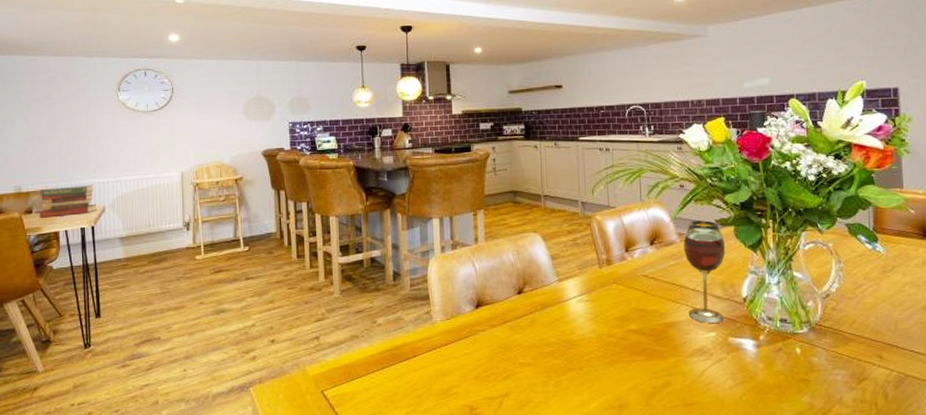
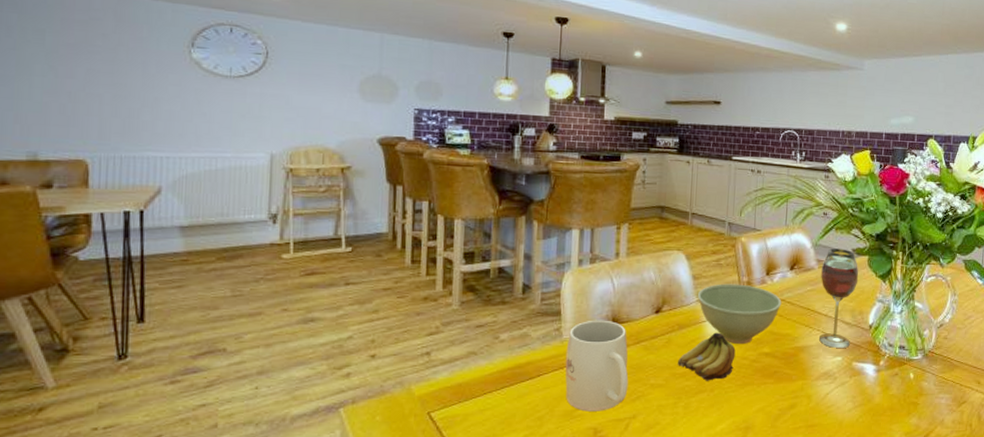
books: present [39,184,97,218] -> none [63,157,150,196]
mug: none [437,302,498,390] -> present [565,320,629,412]
fruit: none [543,311,602,359] -> present [677,332,736,381]
bowl: none [557,262,645,323] -> present [697,283,782,345]

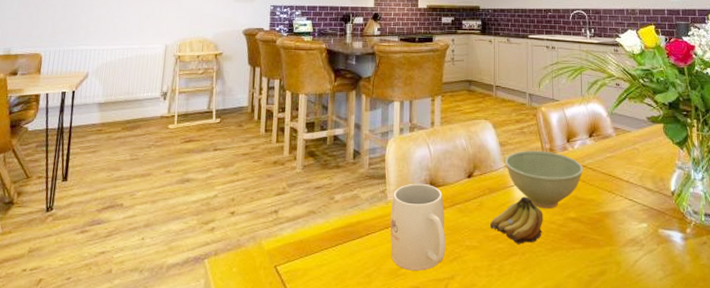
wineglass: present [819,248,859,348] -> none [619,117,656,214]

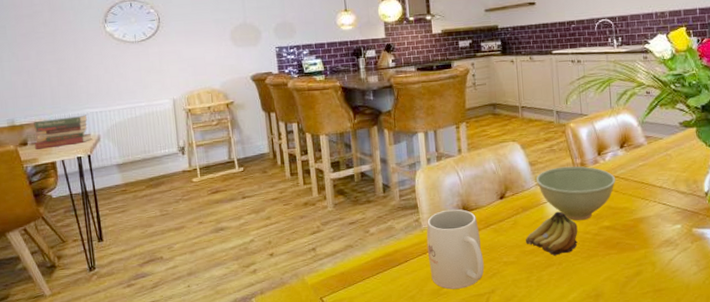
books: none [23,51,81,80] -> present [34,115,92,149]

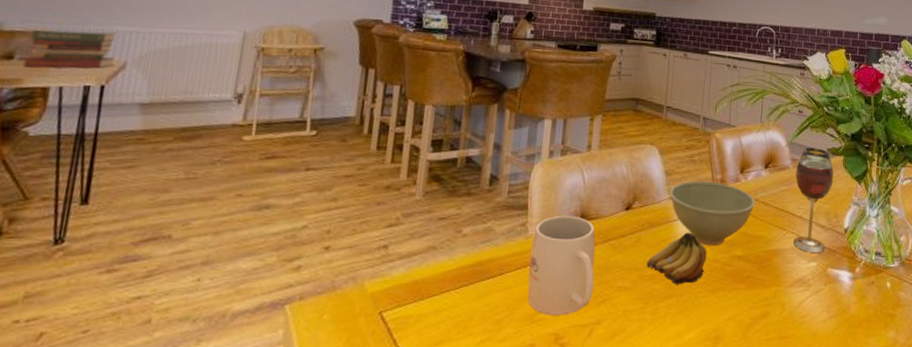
wineglass: none [650,123,689,217] -> present [793,147,834,253]

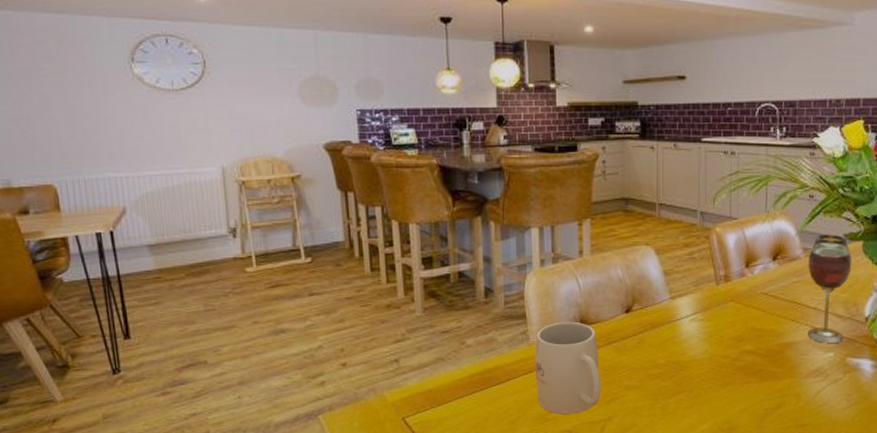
books: present [23,29,116,69] -> none [37,180,115,220]
fruit: present [645,232,707,285] -> none [651,330,715,382]
bowl: present [669,180,756,247] -> none [669,278,764,343]

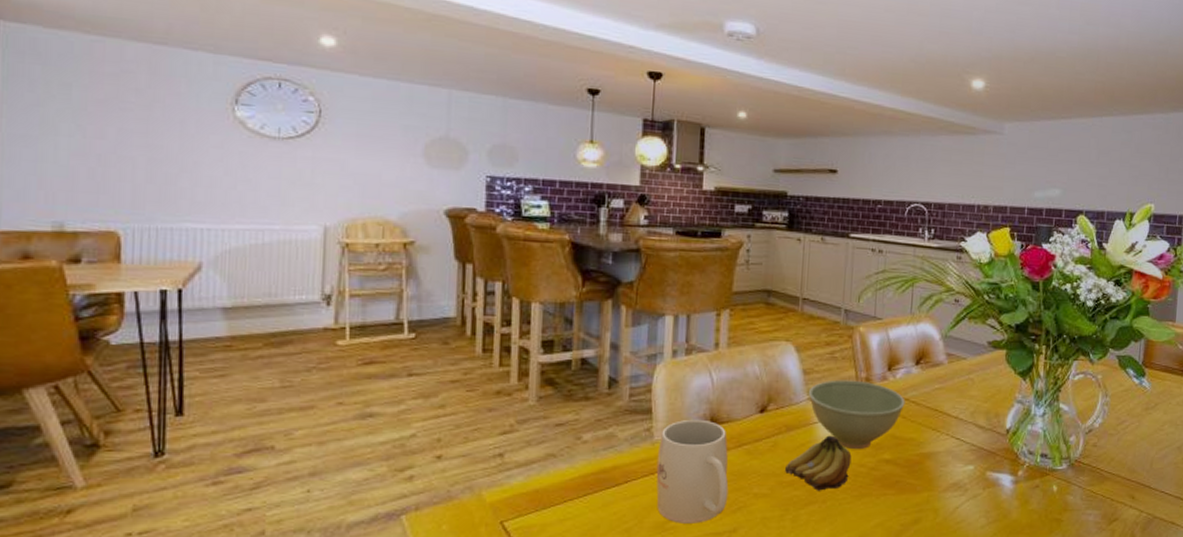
fruit: none [651,330,715,382] -> present [784,435,852,491]
bowl: none [669,278,764,343] -> present [808,379,905,450]
wineglass: present [808,234,852,343] -> none [948,340,995,455]

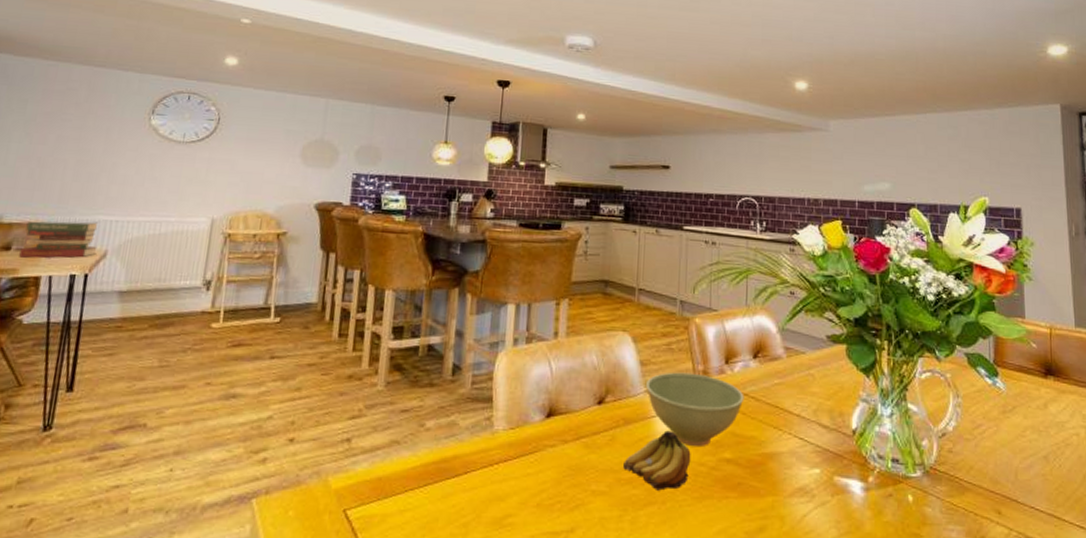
books: none [93,229,189,272] -> present [19,221,98,258]
mug: present [656,419,729,524] -> none [495,409,567,521]

